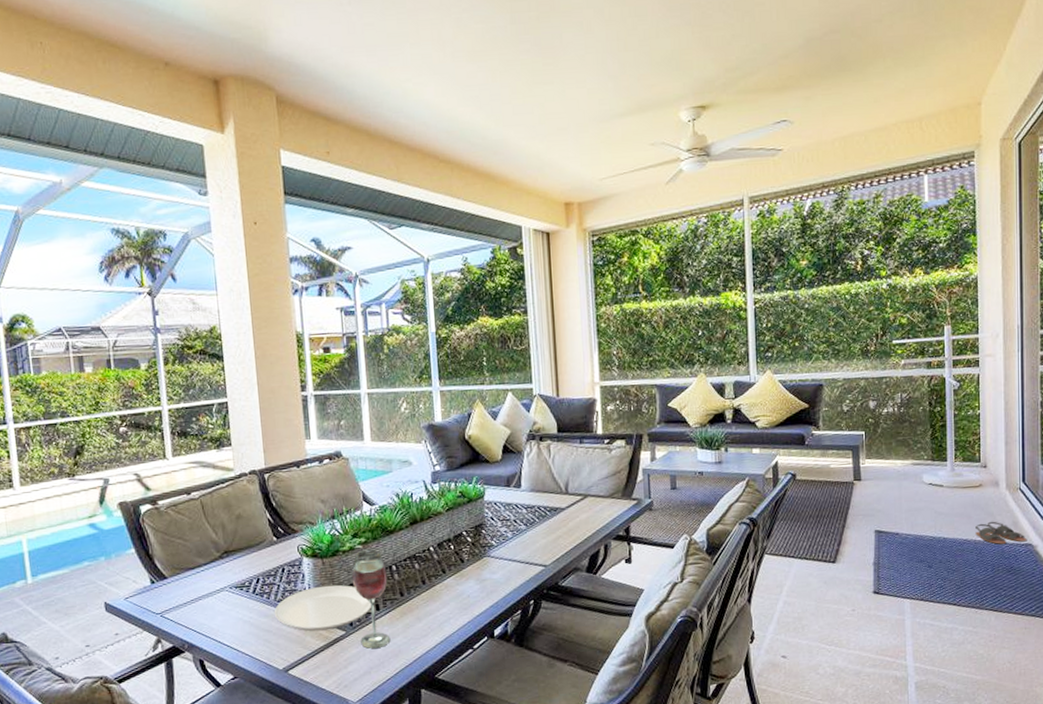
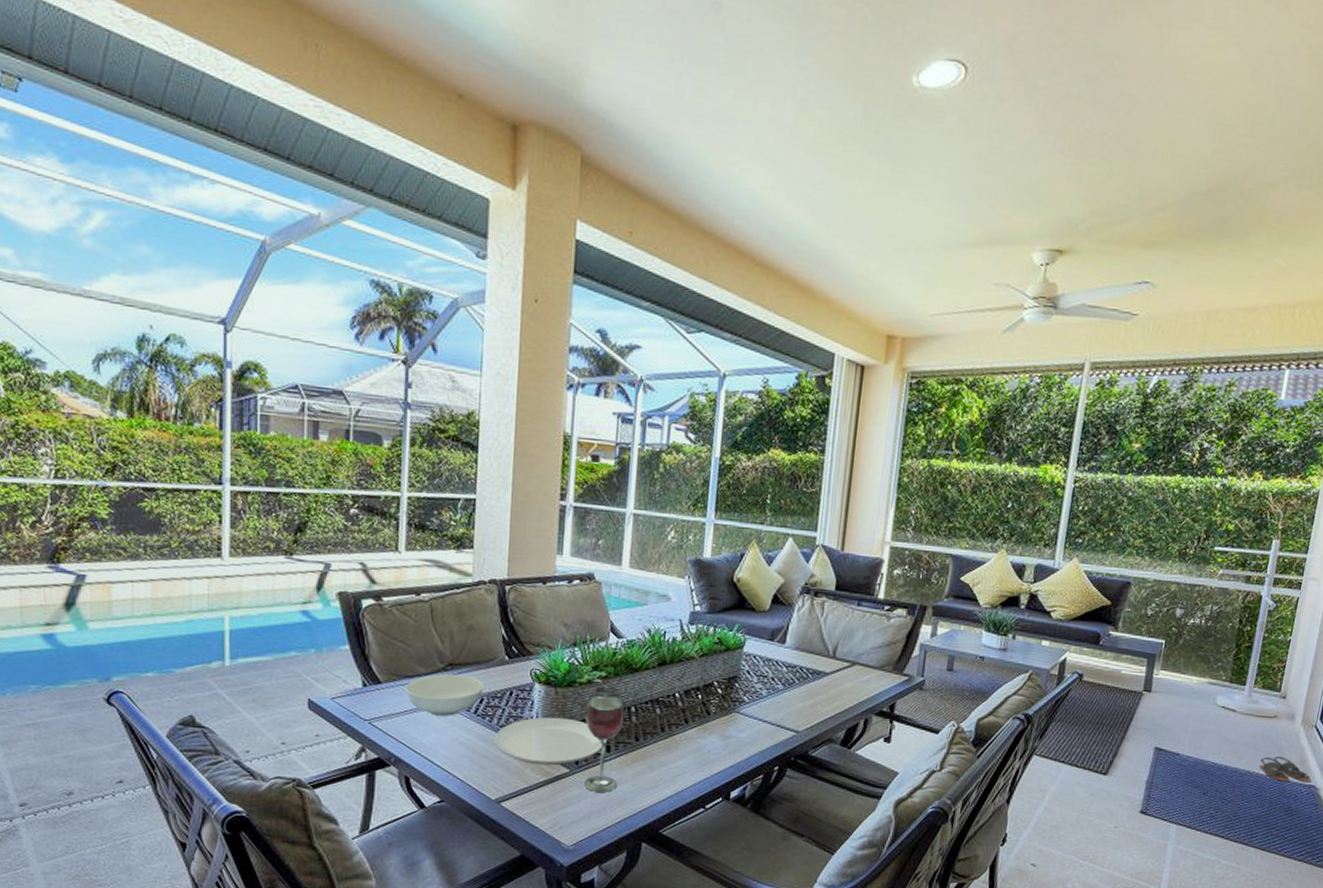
bowl: none [189,559,259,600] -> present [405,673,485,716]

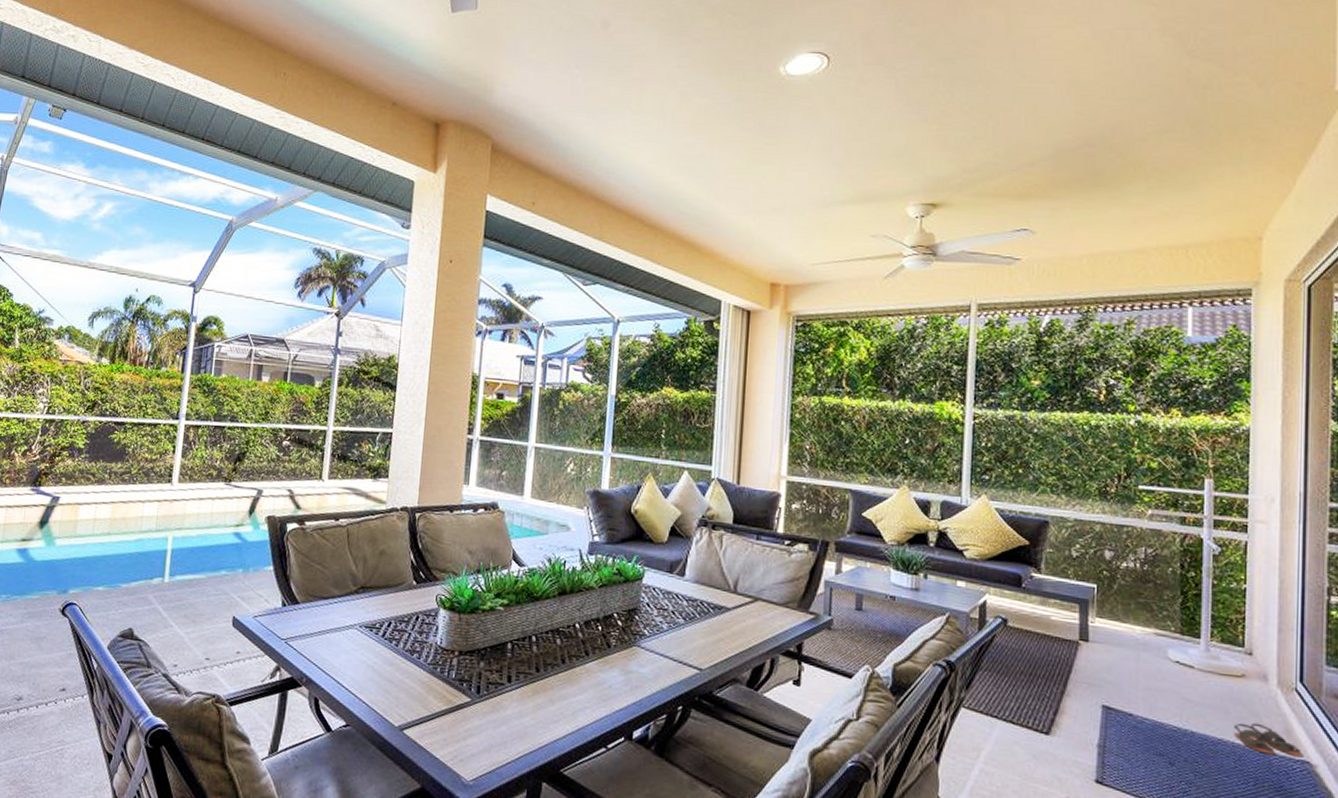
bowl: present [405,673,485,716] -> none [320,596,393,639]
plate: present [494,717,602,766] -> none [400,643,503,694]
wineglass: present [584,685,625,793] -> none [485,612,526,726]

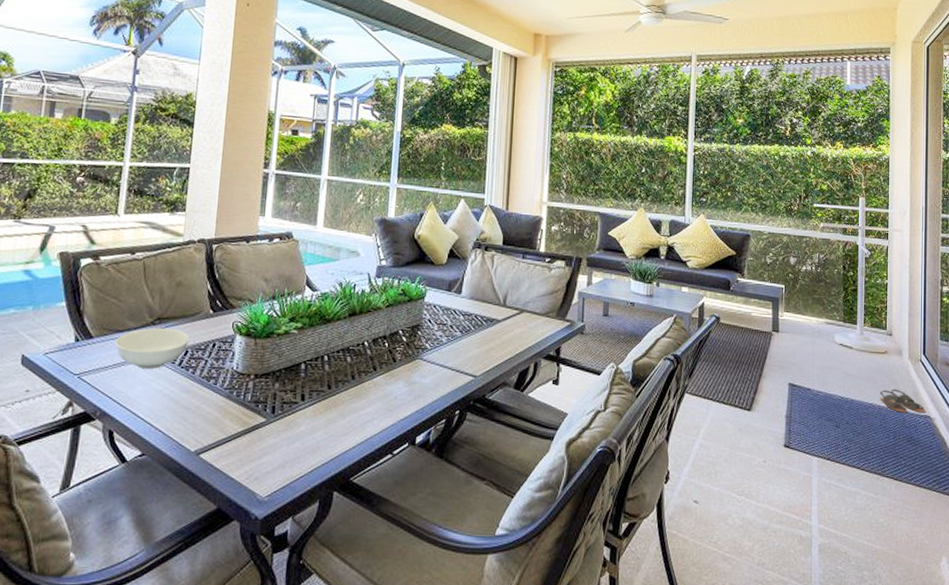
bowl: none [320,596,393,639] -> present [115,327,190,369]

